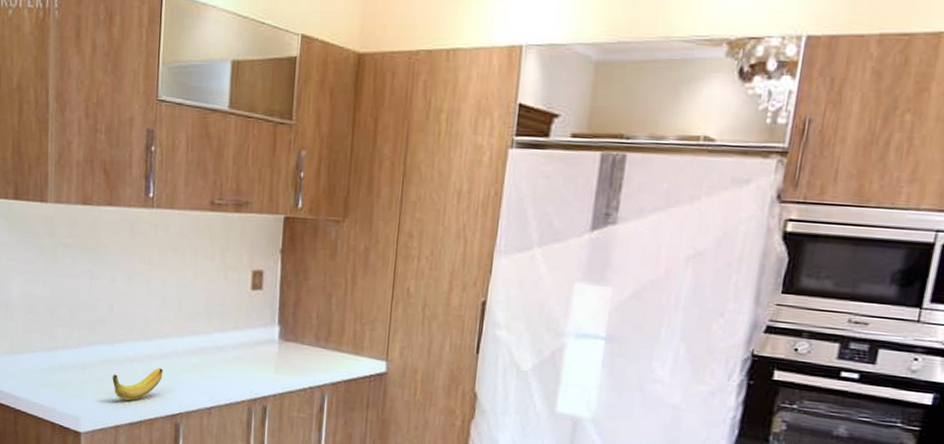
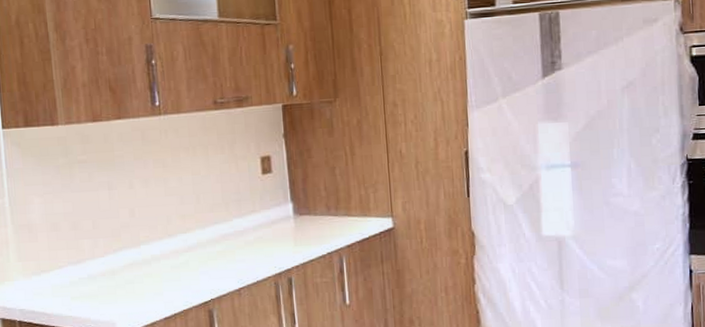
banana: present [112,368,163,401] -> none [142,261,191,297]

